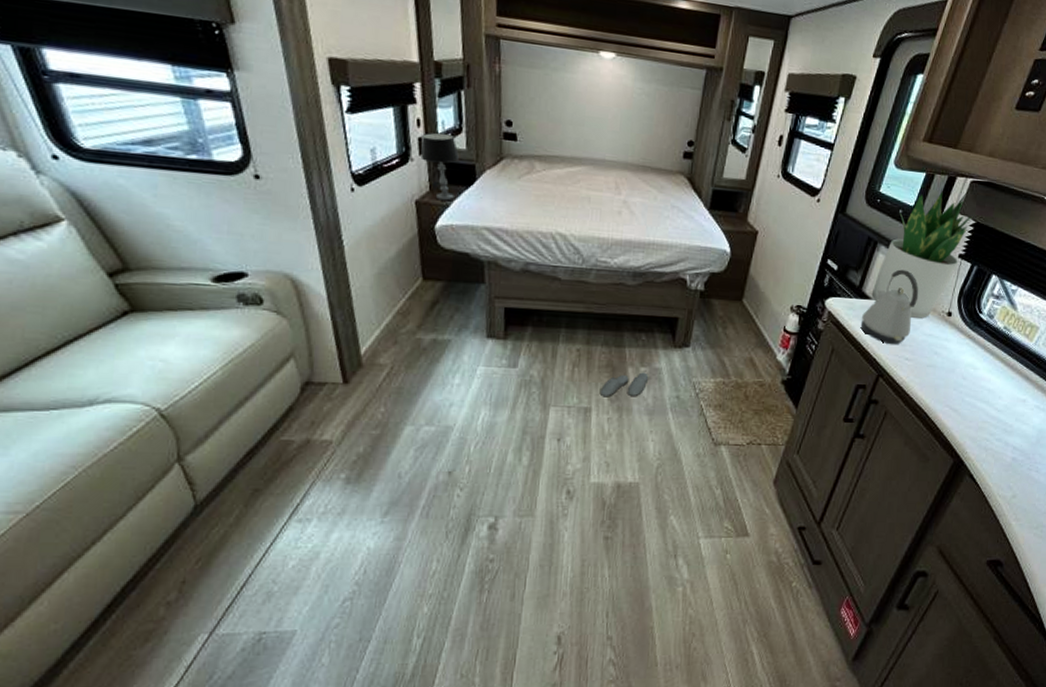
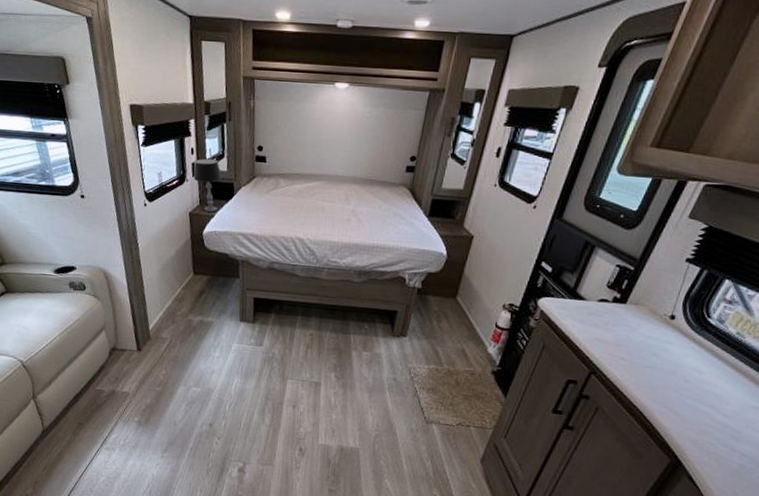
slippers: present [599,372,648,398] -> none [328,356,369,377]
kettle: present [860,269,919,345] -> none [573,272,639,345]
planter: present [871,192,973,318] -> none [586,196,705,321]

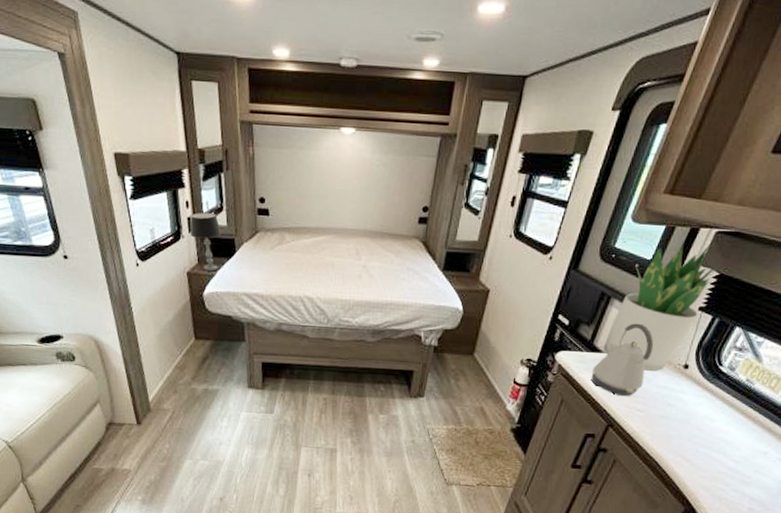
kettle: none [573,272,639,345] -> present [591,323,654,397]
planter: none [586,196,705,321] -> present [603,243,717,371]

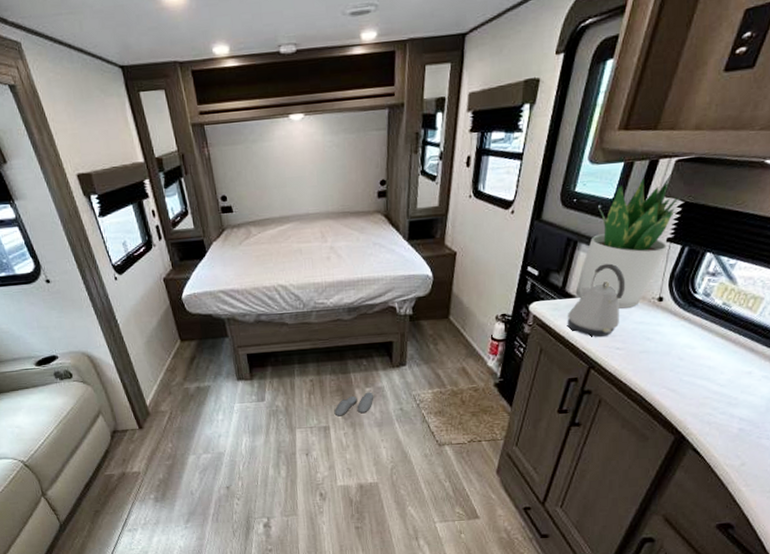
table lamp: present [190,212,222,272] -> none [158,217,192,275]
slippers: none [343,419,386,441] -> present [334,392,373,417]

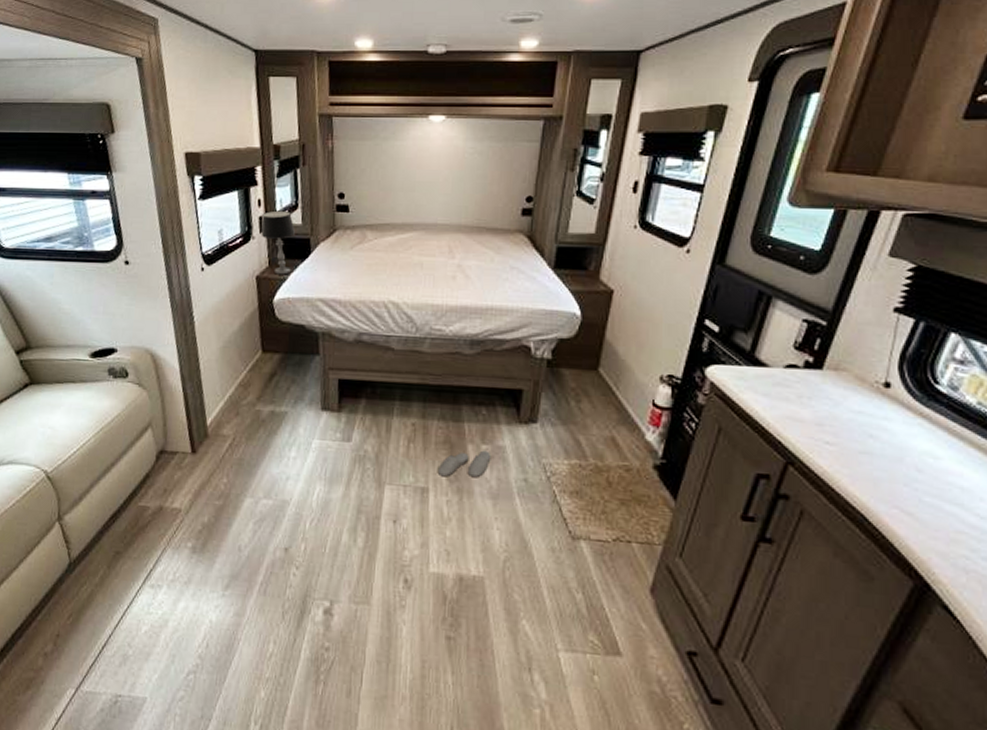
table lamp: none [158,217,192,275] -> present [261,210,296,275]
kettle: present [567,263,626,338] -> none [756,329,838,425]
planter: present [575,173,680,309] -> none [768,229,911,391]

